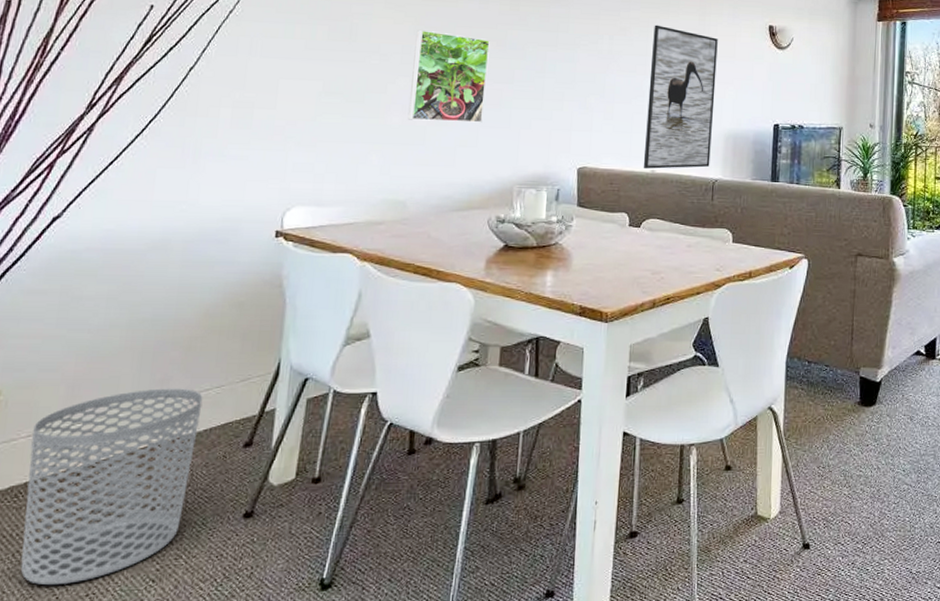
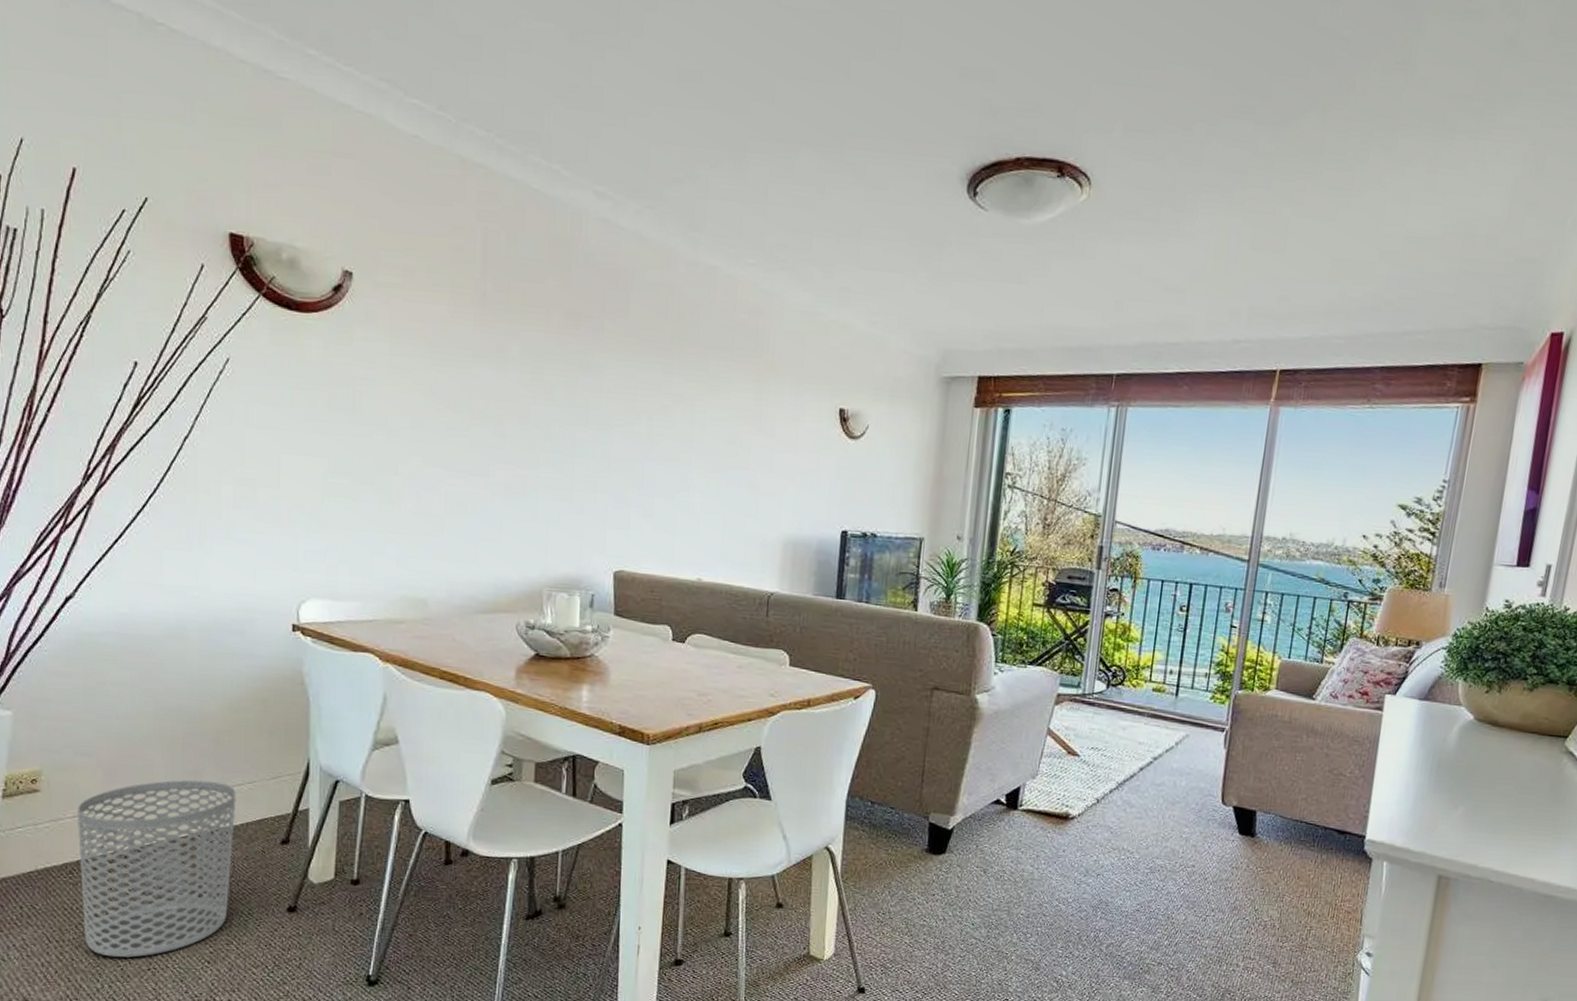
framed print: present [407,29,490,123] -> none [423,400,510,514]
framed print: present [643,25,718,169] -> none [688,403,777,578]

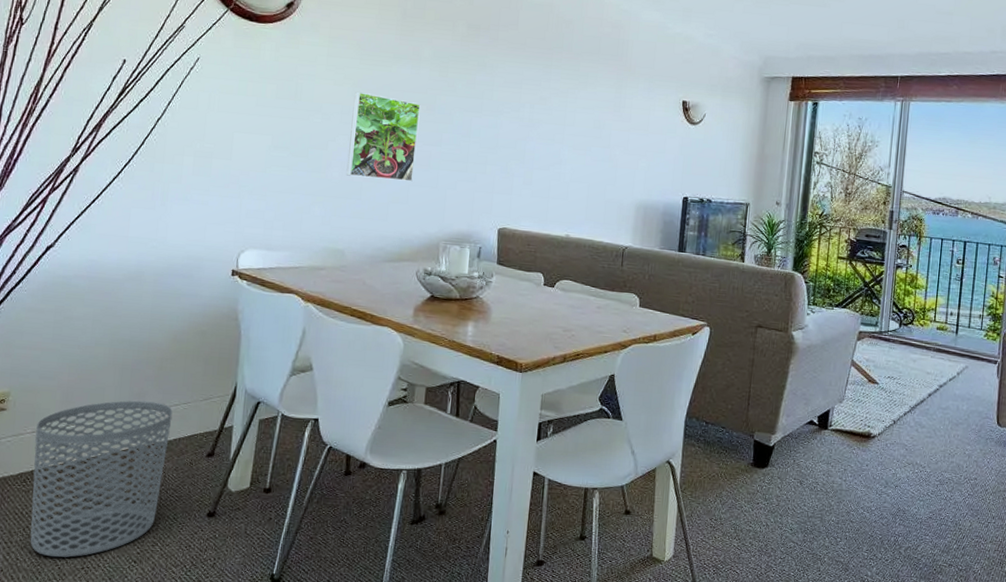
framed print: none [423,400,510,514] -> present [346,91,421,182]

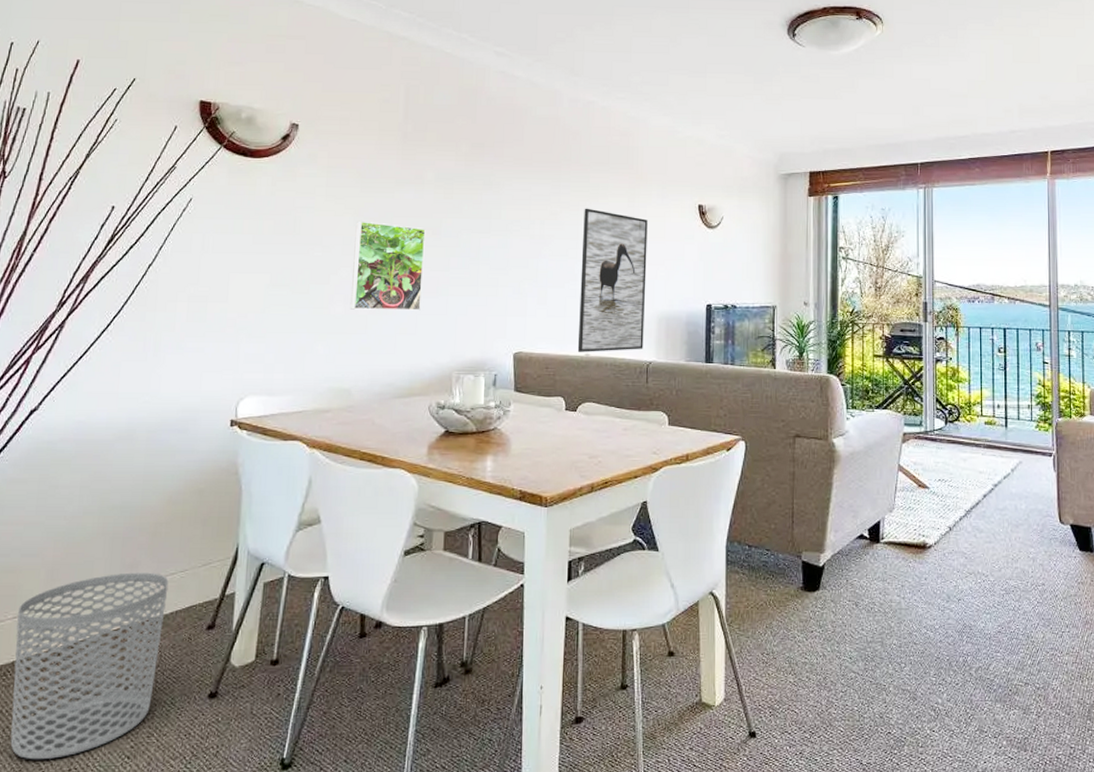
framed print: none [558,95,633,235] -> present [577,208,648,352]

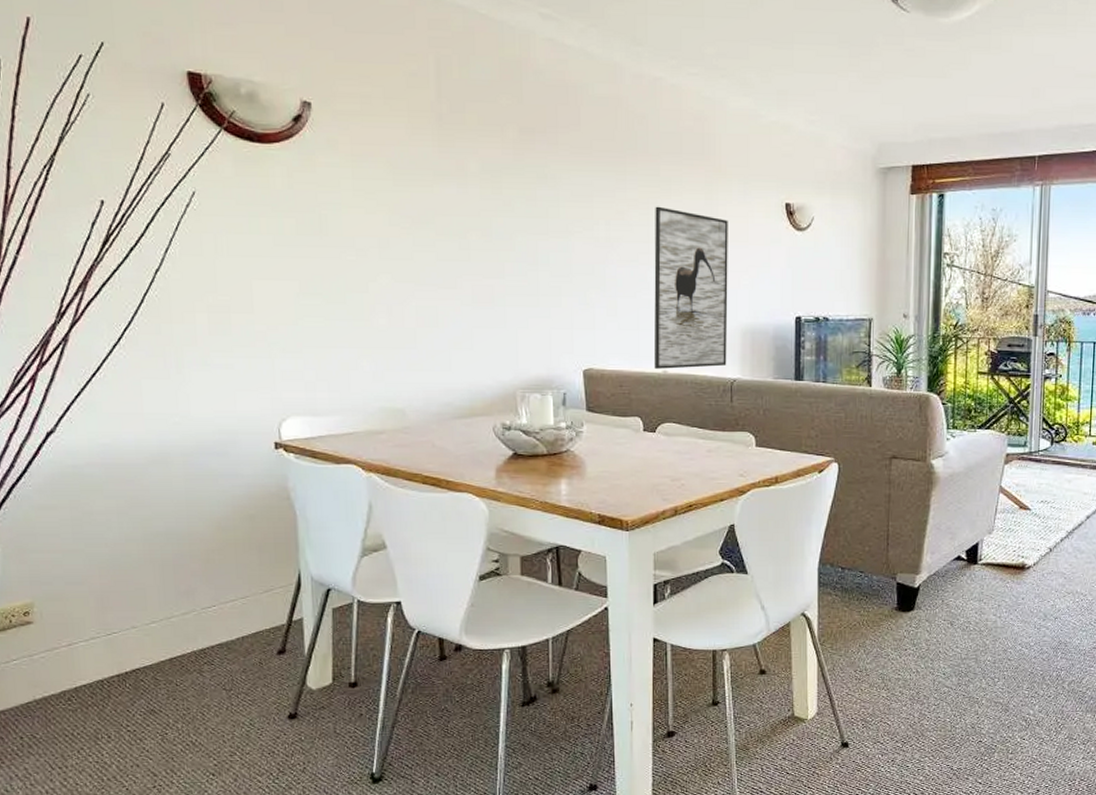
waste bin: present [10,572,169,760] -> none [72,599,231,779]
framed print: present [350,221,426,311] -> none [392,219,476,323]

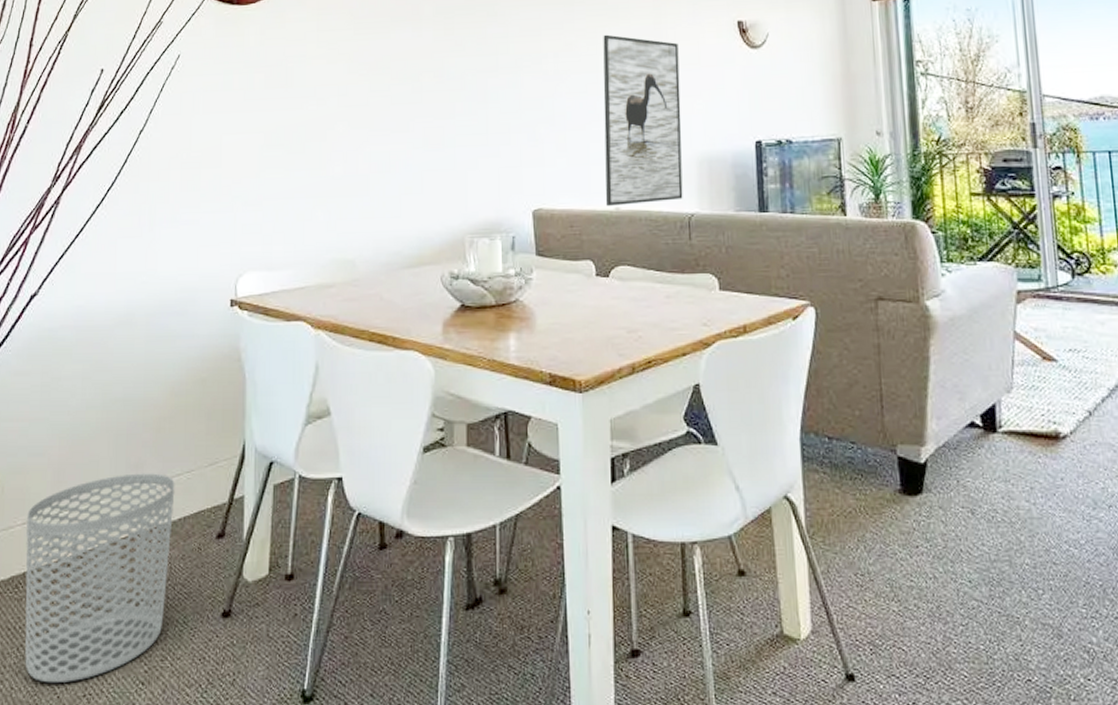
waste bin: none [72,599,231,779] -> present [25,473,175,684]

